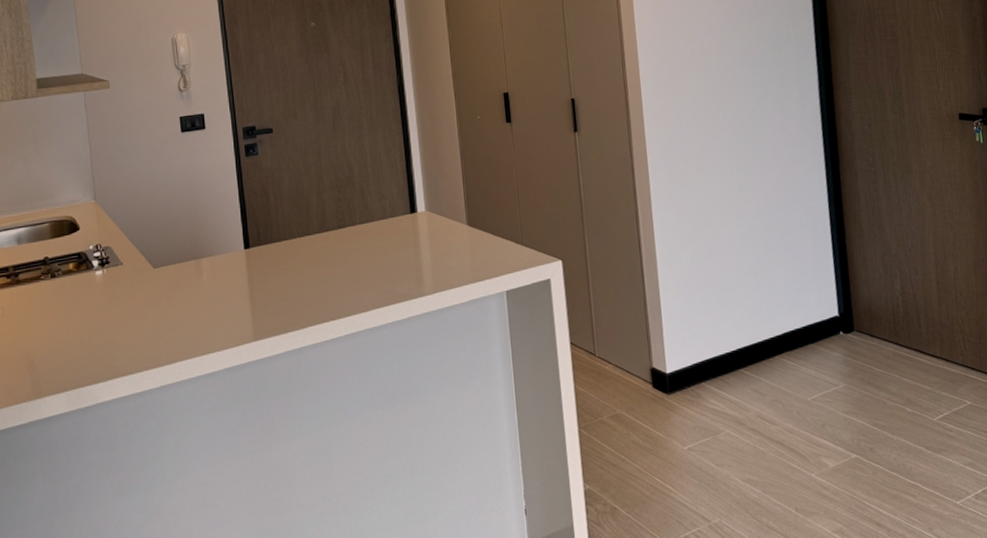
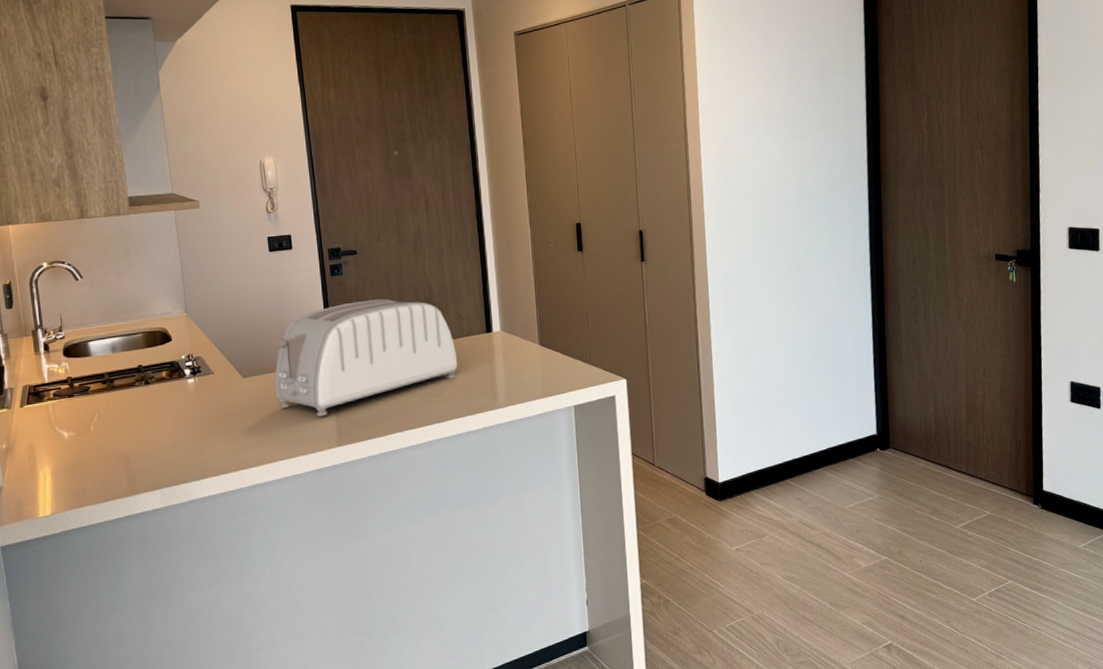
toaster: none [187,179,381,309] -> present [275,299,458,417]

